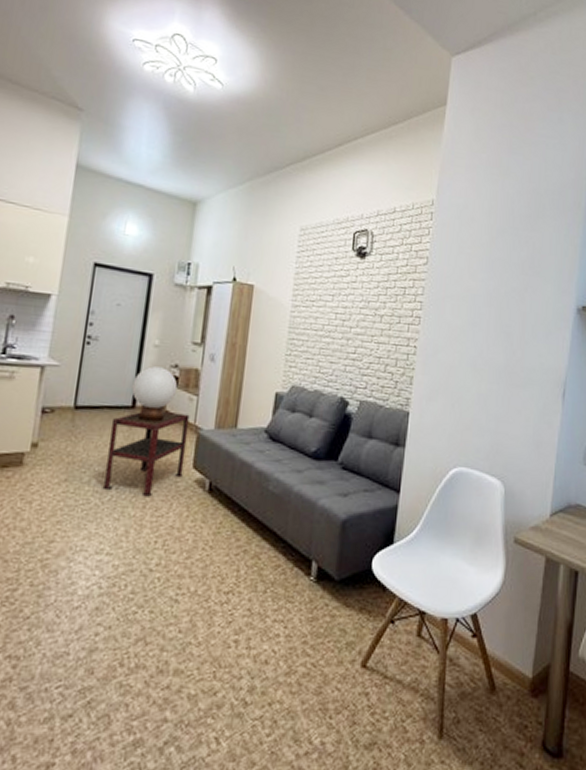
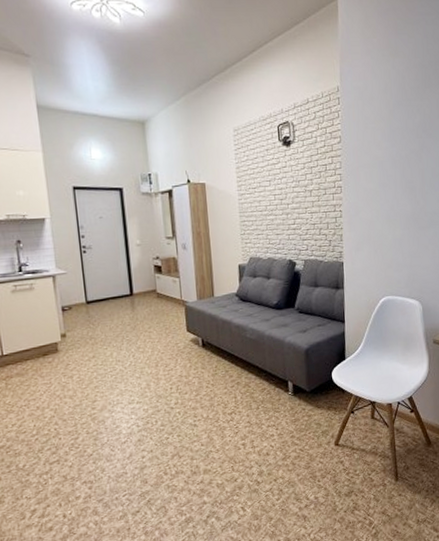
side table: present [102,410,190,497] -> none [117,292,181,358]
table lamp: present [131,366,178,422] -> none [126,260,163,304]

